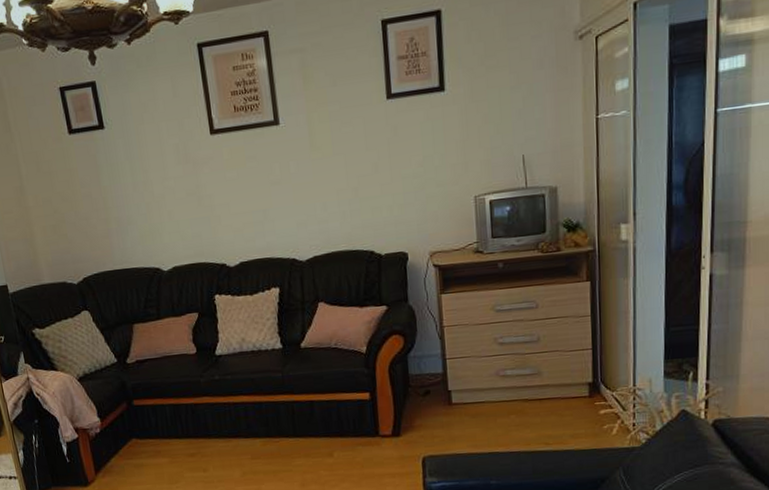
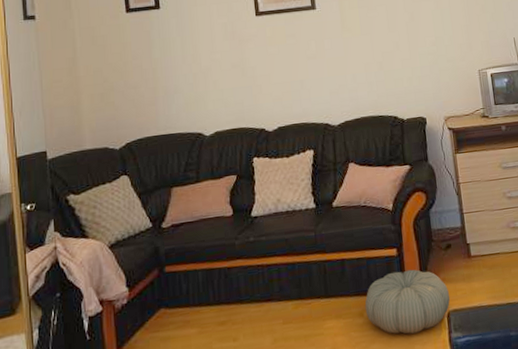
pouf: none [334,414,427,476] -> present [365,269,451,334]

